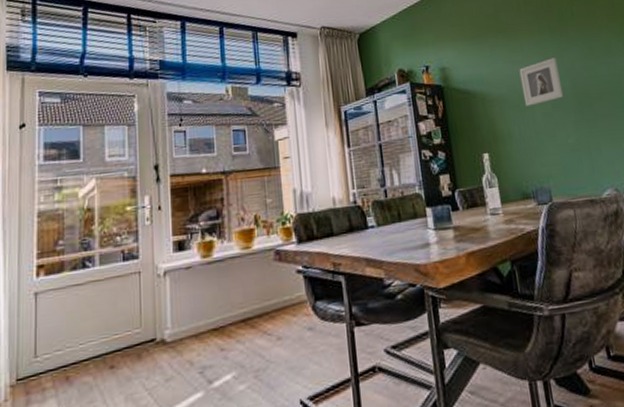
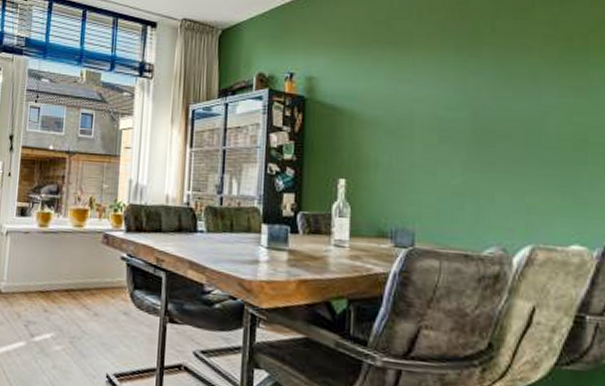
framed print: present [519,57,564,106] -> none [403,81,458,134]

